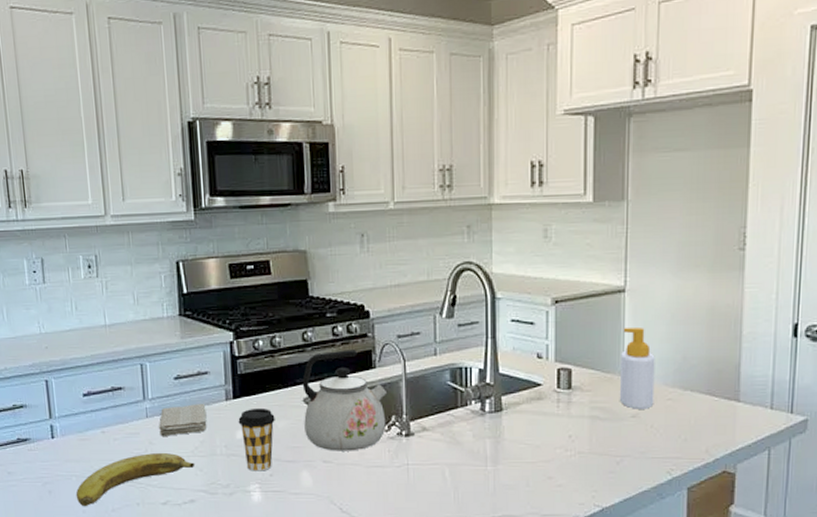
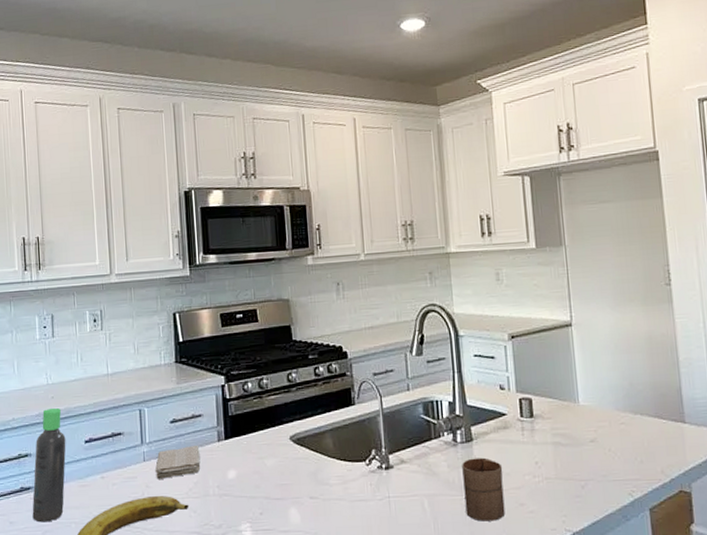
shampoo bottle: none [30,359,64,474] -> present [32,408,66,523]
coffee cup: present [238,407,275,471] -> none [229,447,264,511]
kettle: present [302,349,386,451] -> none [288,388,367,487]
cup: none [489,428,533,493] -> present [462,457,506,522]
soap bottle: present [619,328,655,409] -> none [574,358,609,434]

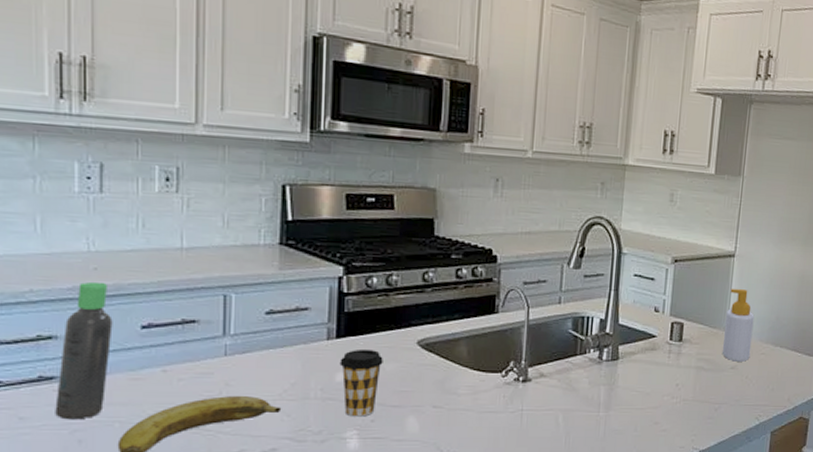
washcloth: present [155,446,201,479] -> none [240,342,302,377]
coffee cup: none [229,447,264,511] -> present [339,349,383,417]
cup: present [462,457,506,522] -> none [600,376,644,438]
soap bottle: none [574,358,609,434] -> present [722,289,755,362]

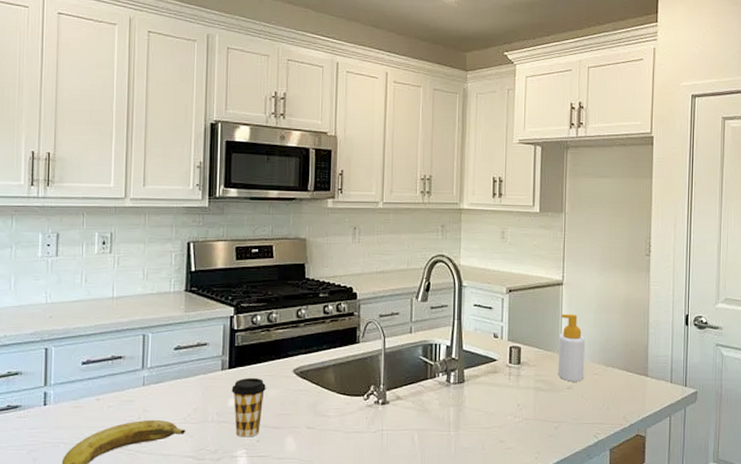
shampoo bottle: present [55,282,113,420] -> none [18,328,62,442]

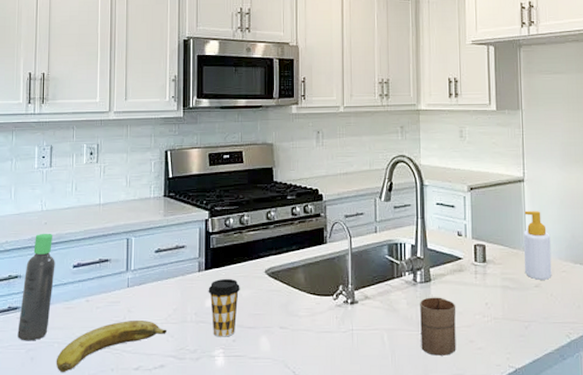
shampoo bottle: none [18,328,62,442] -> present [17,234,55,341]
cup: none [451,398,489,455] -> present [420,297,456,356]

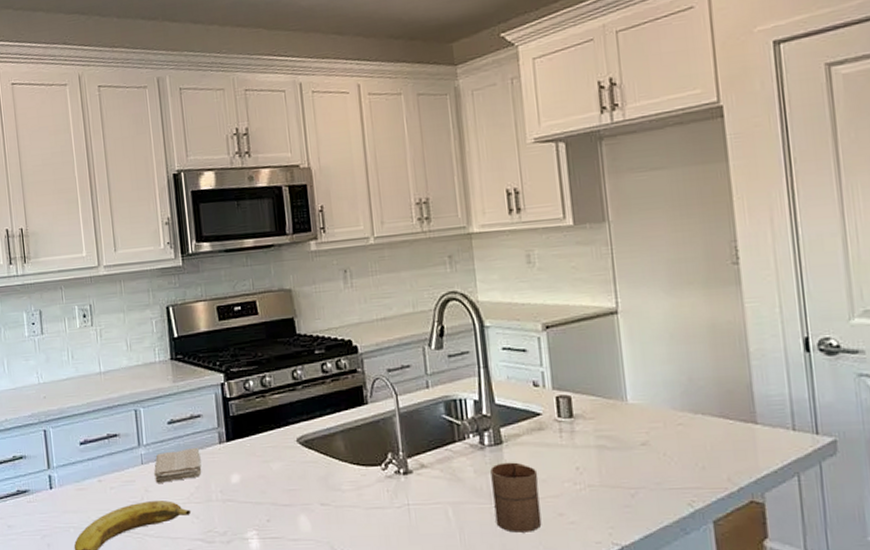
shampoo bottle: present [17,234,55,341] -> none [29,409,62,527]
washcloth: none [138,275,181,305] -> present [154,448,202,483]
coffee cup: present [208,278,240,337] -> none [232,450,270,517]
soap bottle: present [524,211,552,280] -> none [620,350,664,436]

